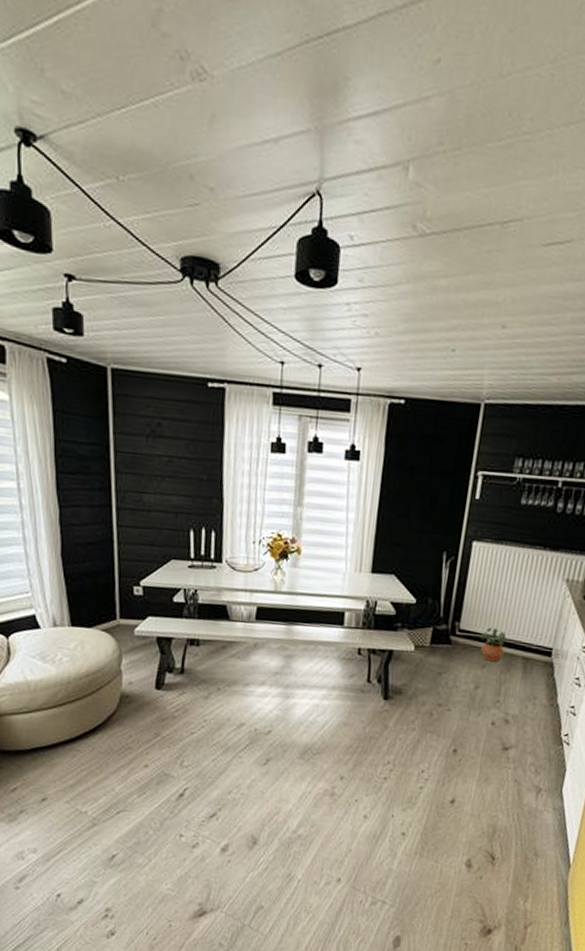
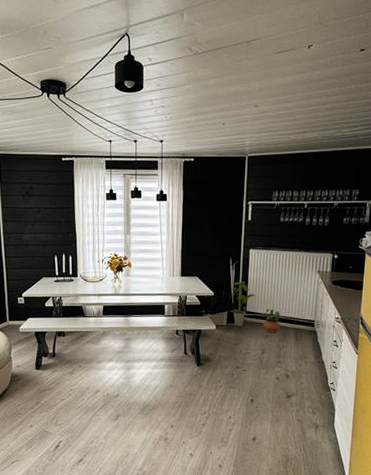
house plant: none [440,586,476,650] -> present [232,281,256,326]

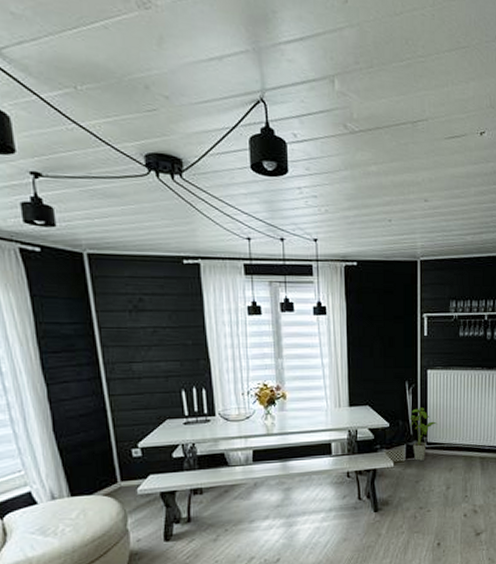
potted plant: present [262,308,281,333] -> none [446,436,466,465]

